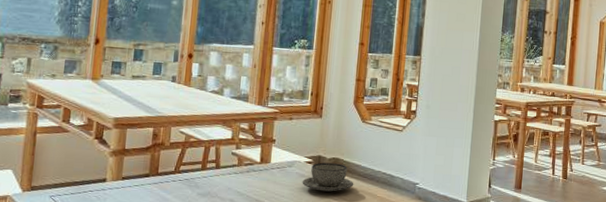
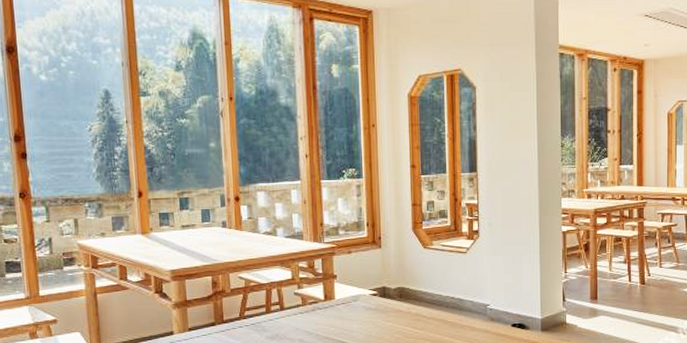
teacup: present [302,162,354,192] -> none [369,293,423,322]

